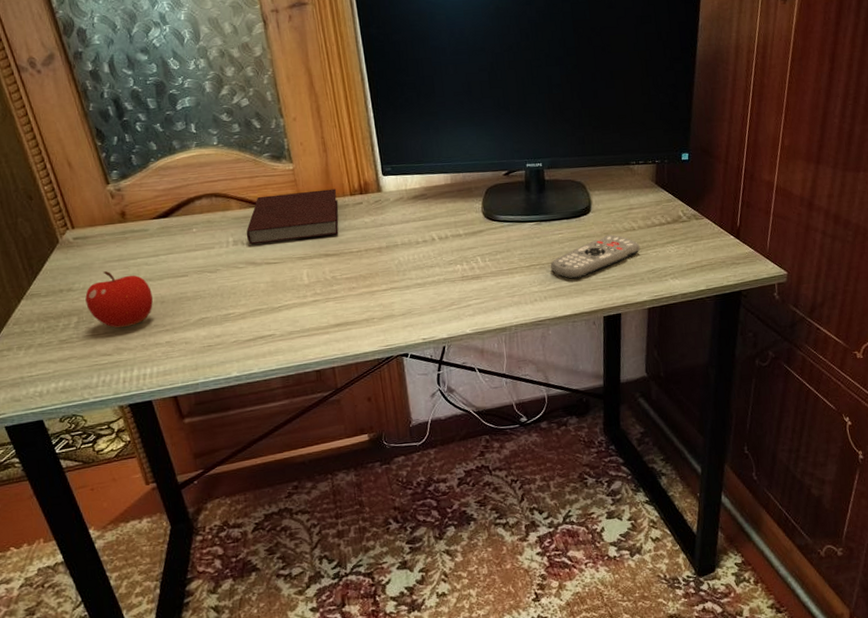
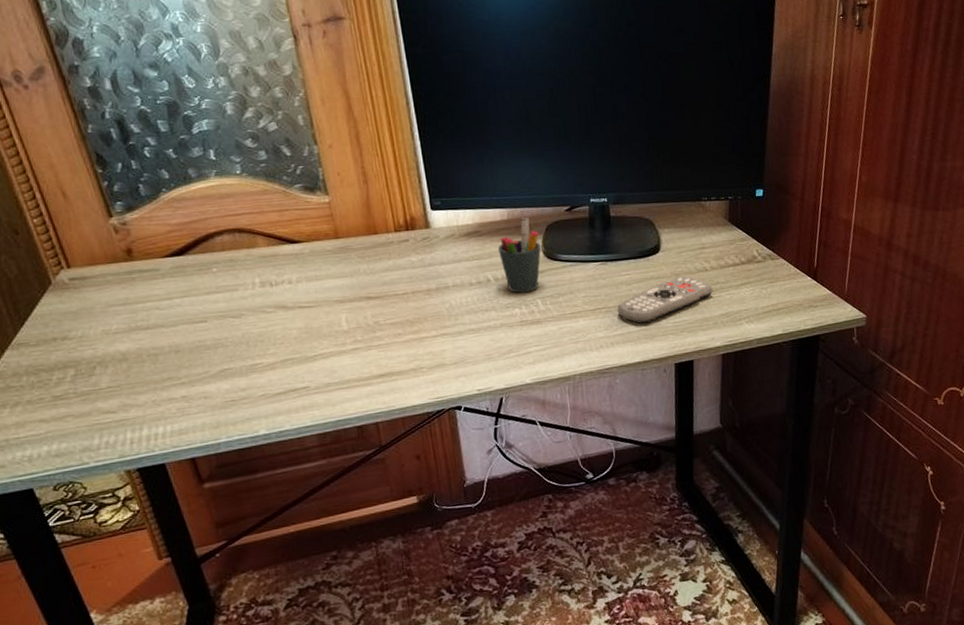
fruit: present [85,271,153,329] -> none [84,316,166,382]
notebook: present [246,189,339,245] -> none [275,224,382,287]
pen holder: none [441,181,481,251] -> present [497,217,542,293]

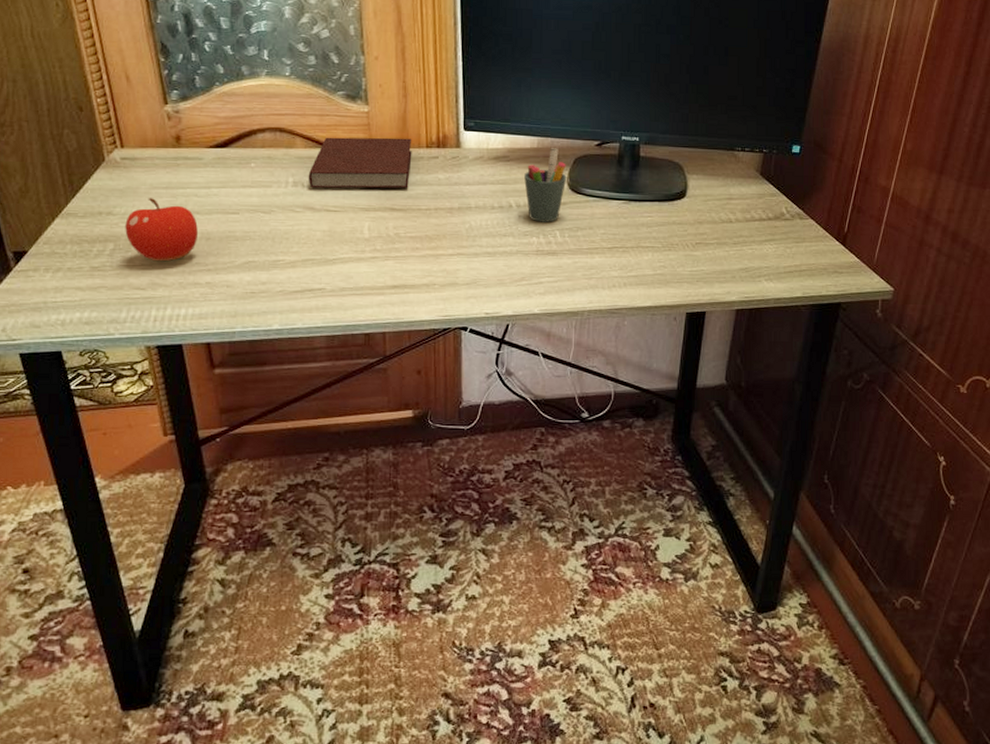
fruit: none [84,316,166,382] -> present [125,198,198,262]
notebook: none [275,224,382,287] -> present [308,137,412,189]
remote control: present [617,275,714,324] -> none [634,224,736,268]

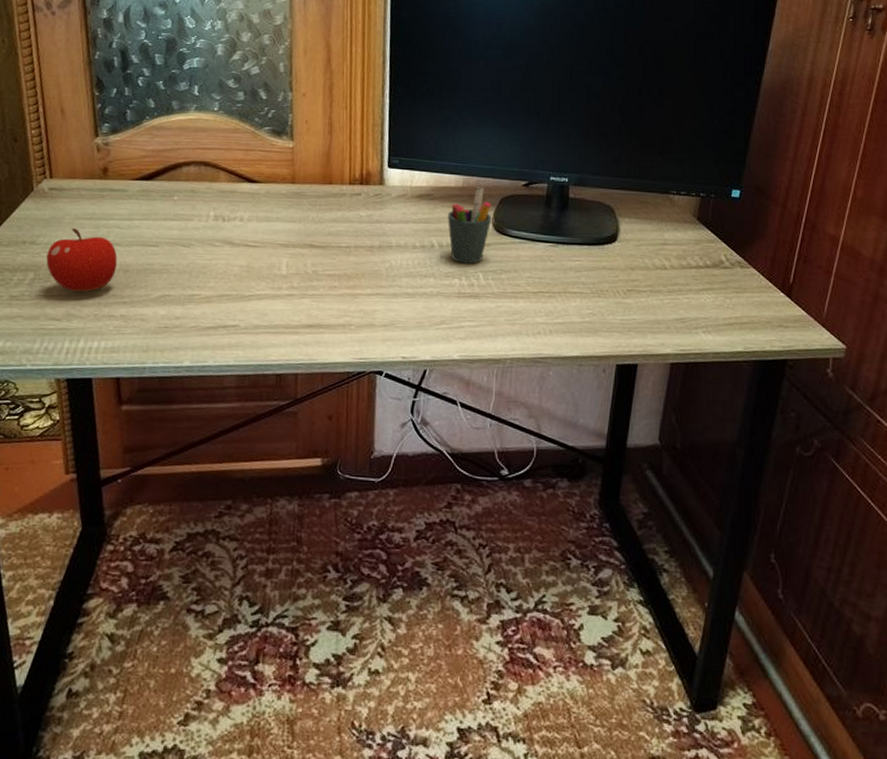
notebook: present [308,137,412,189] -> none [229,171,336,225]

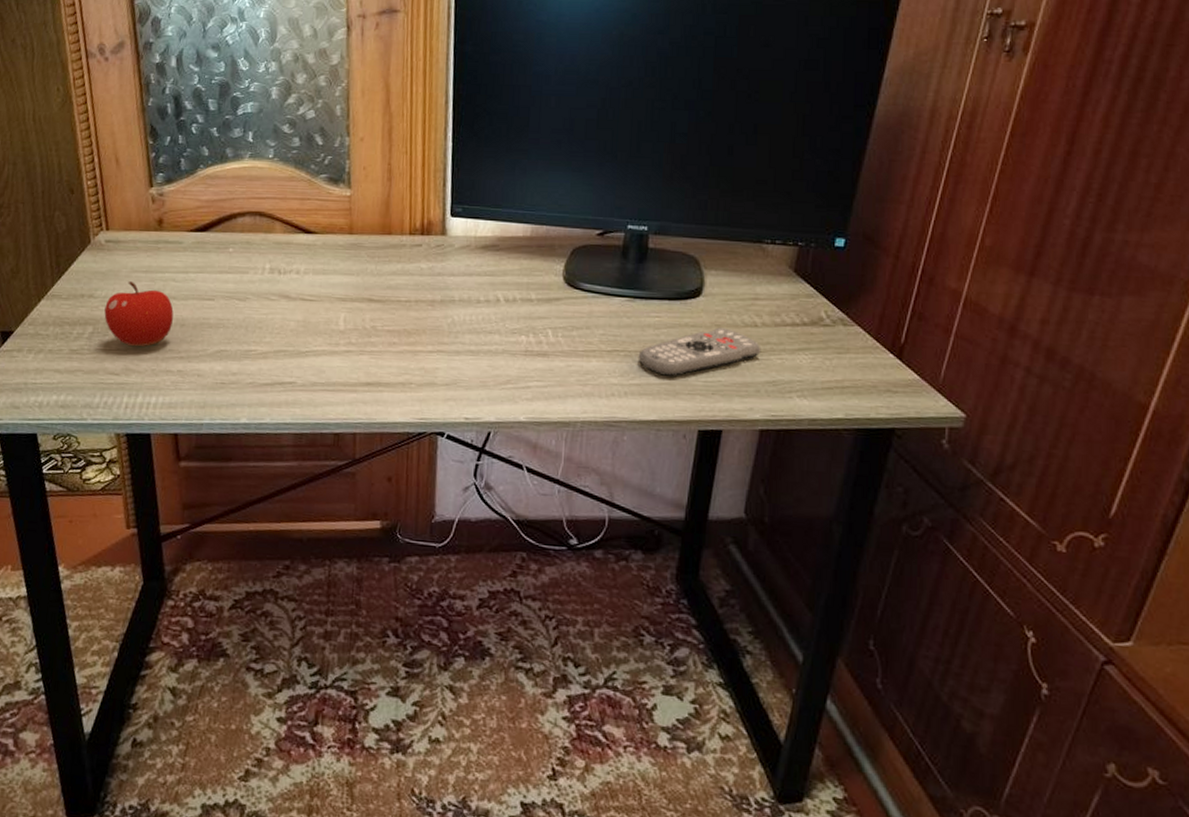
pen holder: present [447,187,492,264] -> none [513,237,563,320]
remote control: none [561,270,671,315] -> present [638,327,762,376]

